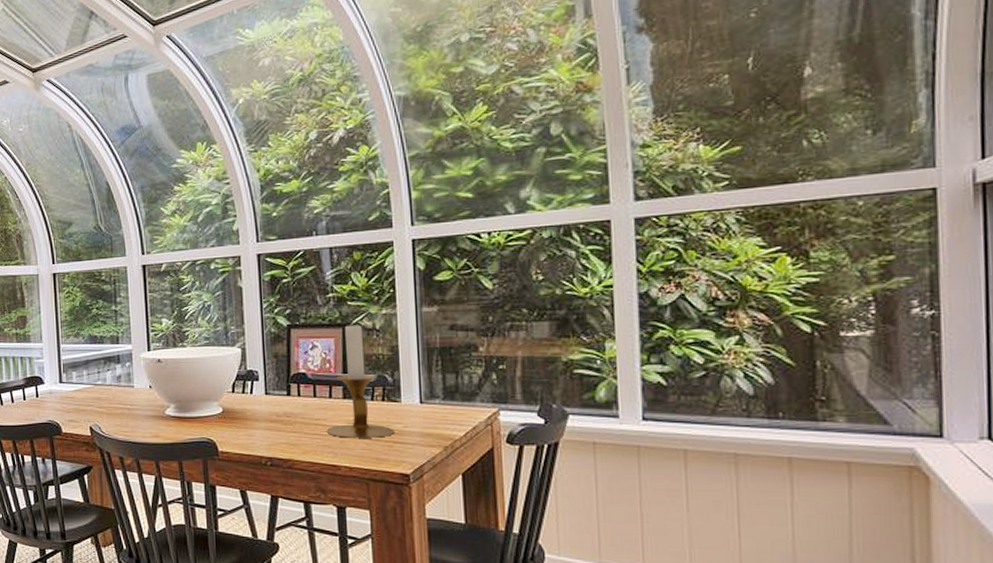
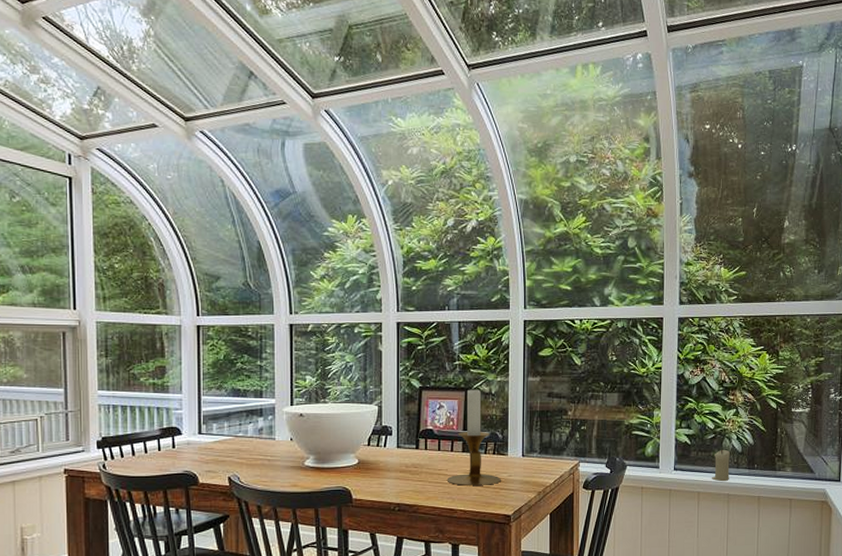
candle: none [704,393,736,436] -> present [711,450,730,482]

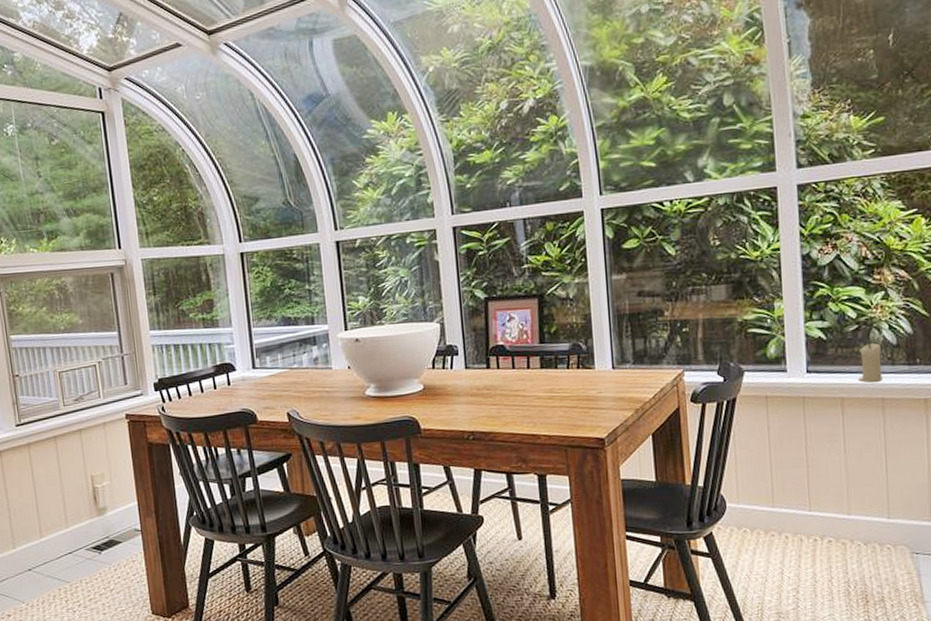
candlestick: present [446,389,501,486] -> none [525,294,589,407]

